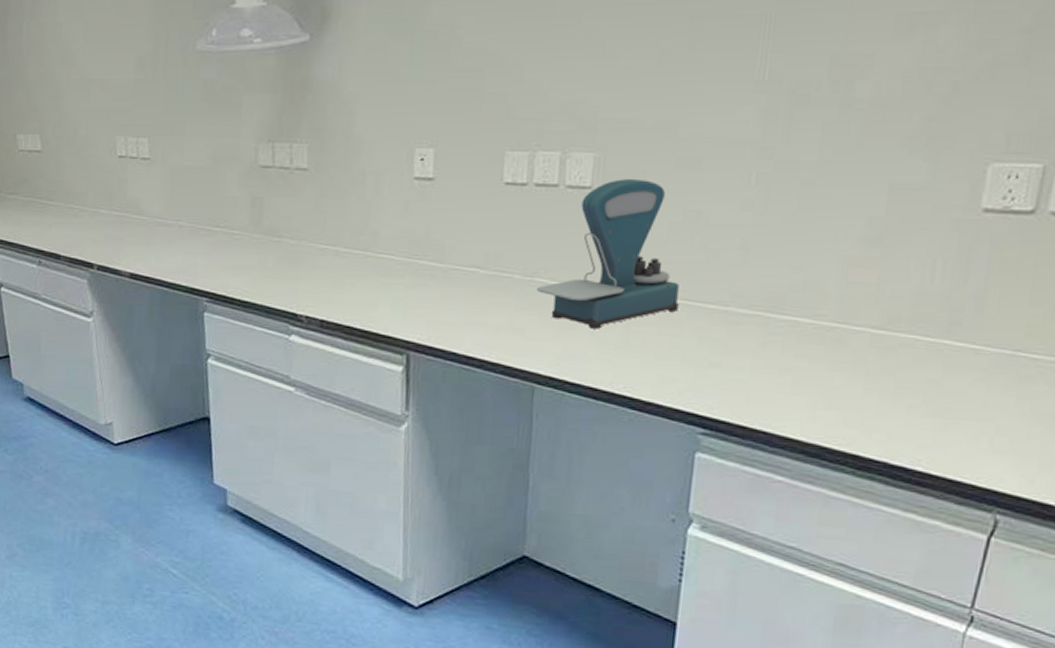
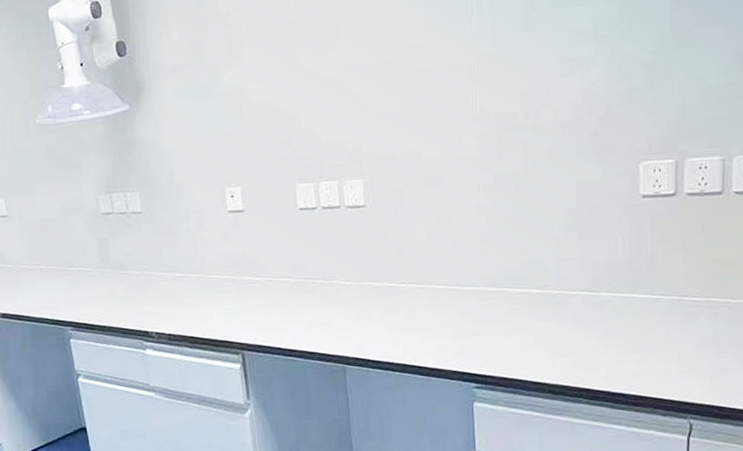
scale: present [537,179,679,329] -> none [336,196,443,316]

